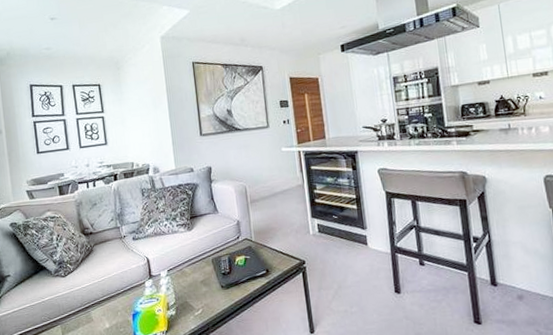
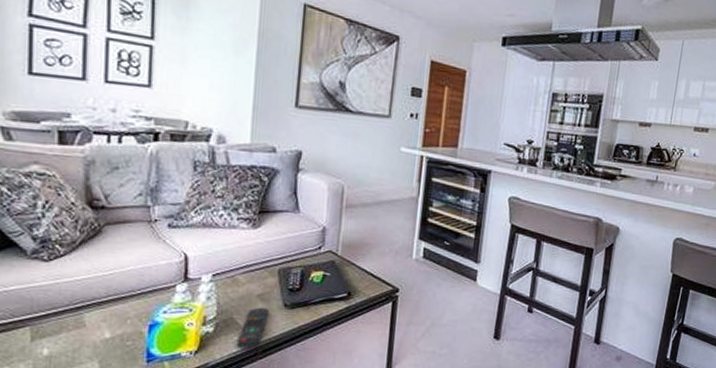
remote control: none [193,290,212,325] -> present [236,307,269,348]

